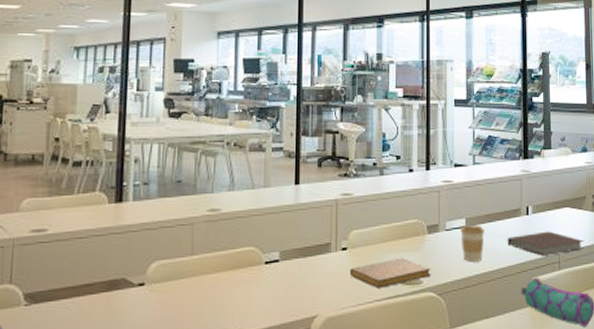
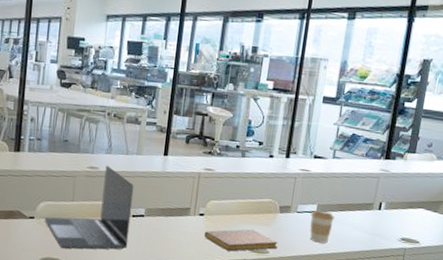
laptop: none [157,205,264,318] -> present [44,165,134,250]
notebook: present [507,231,585,256] -> none [355,226,434,249]

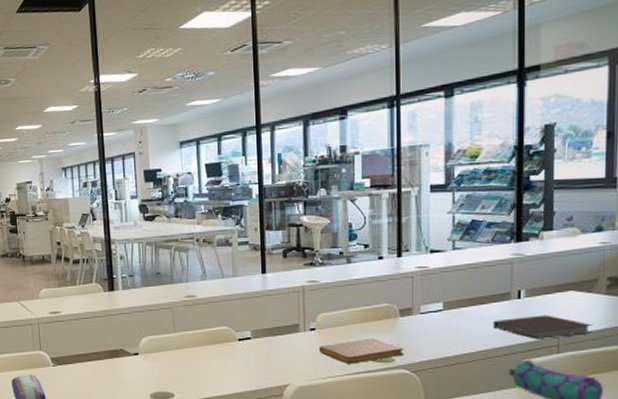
laptop: present [44,165,134,250] -> none [148,292,238,380]
coffee cup: present [310,210,335,244] -> none [437,308,465,343]
notebook: none [355,226,434,249] -> present [493,315,593,339]

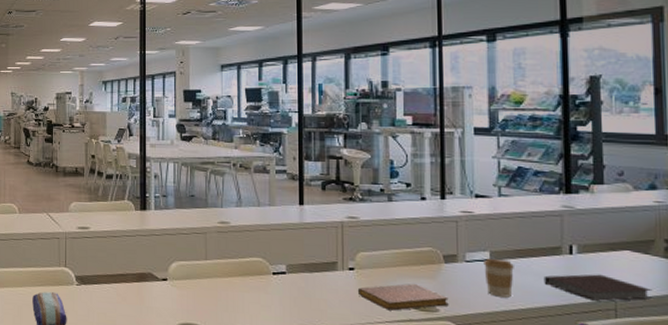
coffee cup: none [437,308,465,343] -> present [484,258,514,298]

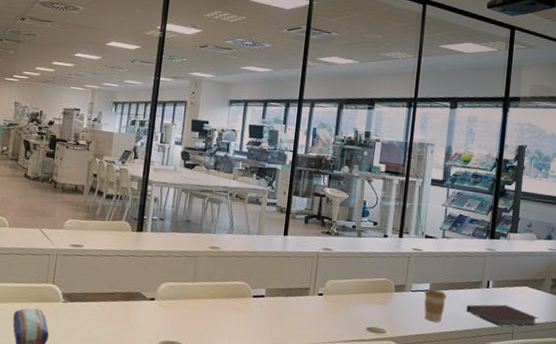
notebook: present [357,284,449,311] -> none [323,308,395,332]

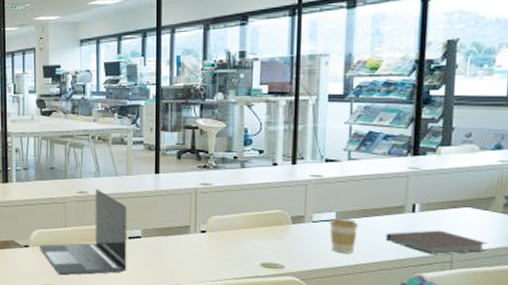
laptop: none [165,245,255,332] -> present [39,189,127,275]

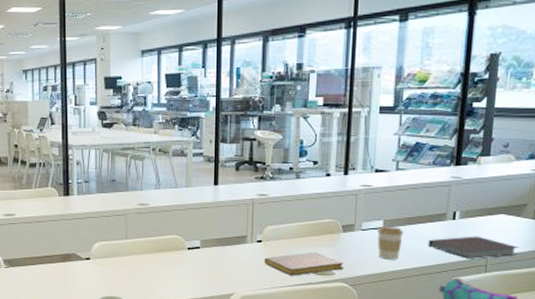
laptop: present [39,189,127,275] -> none [100,201,187,286]
notebook: none [208,244,294,268] -> present [264,252,344,276]

